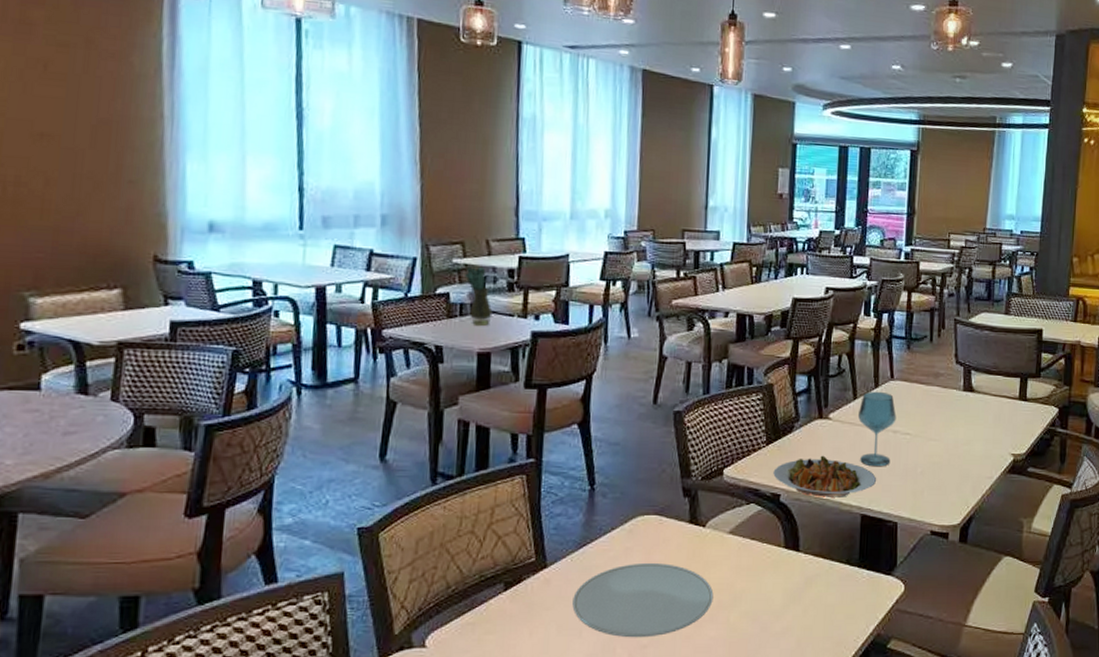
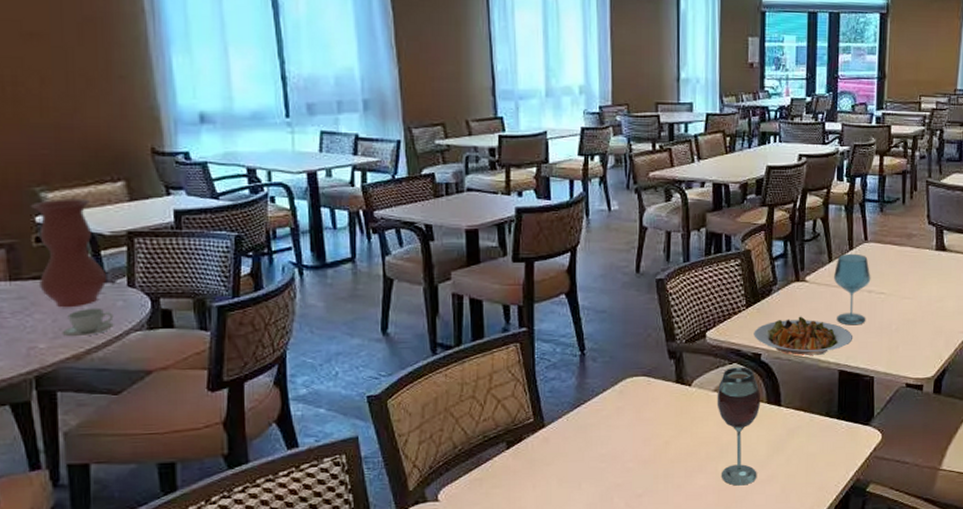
vase: none [15,305,90,420] -> present [30,198,107,306]
teacup: none [32,422,92,454] -> present [62,308,114,337]
vase: present [465,264,493,327] -> none [448,145,477,205]
plate: present [572,562,714,638] -> none [571,420,702,489]
wineglass: none [731,508,779,638] -> present [717,367,761,486]

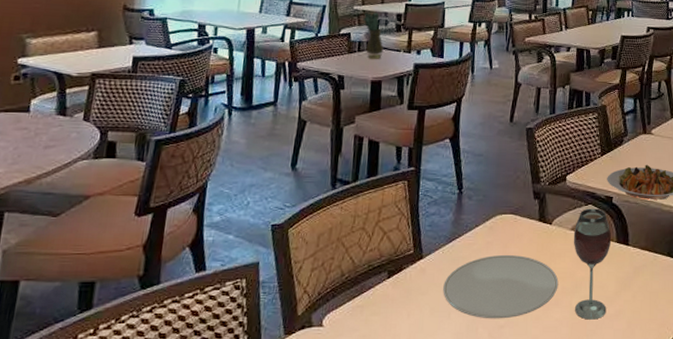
vase: present [30,198,107,306] -> none [9,44,68,136]
teacup: present [62,308,114,337] -> none [19,138,67,164]
vase: none [448,145,477,205] -> present [363,10,384,60]
plate: none [571,420,702,489] -> present [443,254,559,319]

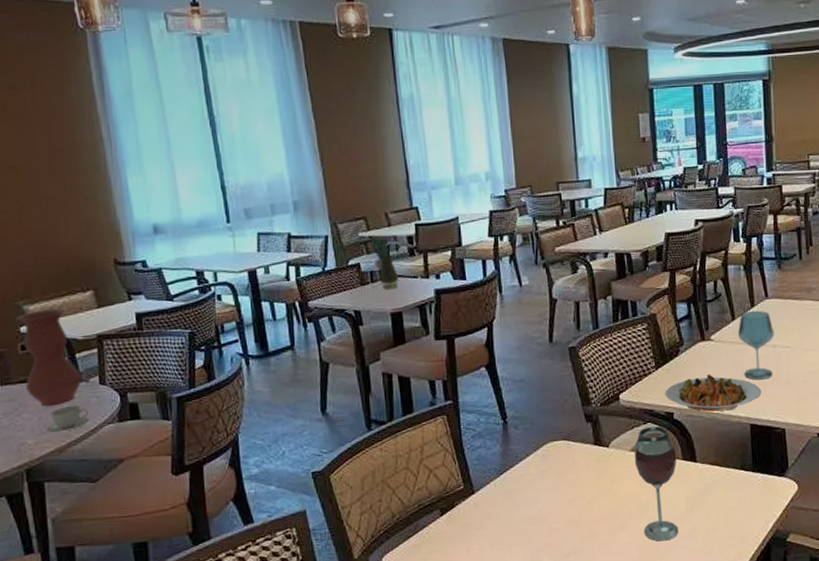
vase: none [9,44,68,136] -> present [15,308,82,406]
teacup: none [19,138,67,164] -> present [46,405,90,433]
plate: present [443,254,559,319] -> none [500,482,624,549]

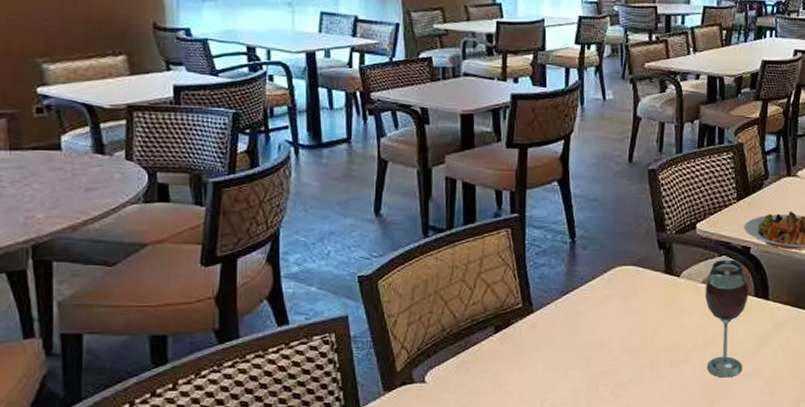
vase: present [15,308,82,406] -> none [32,70,106,178]
teacup: present [46,405,90,433] -> none [59,179,111,208]
vase: present [371,235,399,291] -> none [446,29,474,90]

